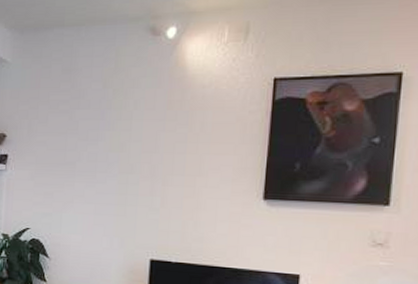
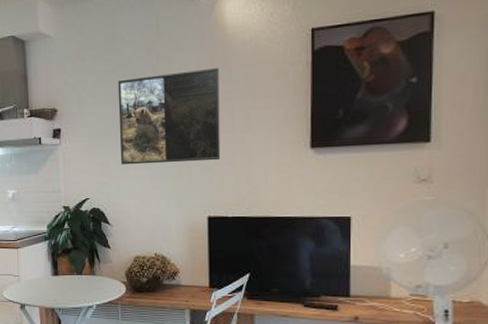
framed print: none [66,108,175,203] -> present [117,67,221,165]

